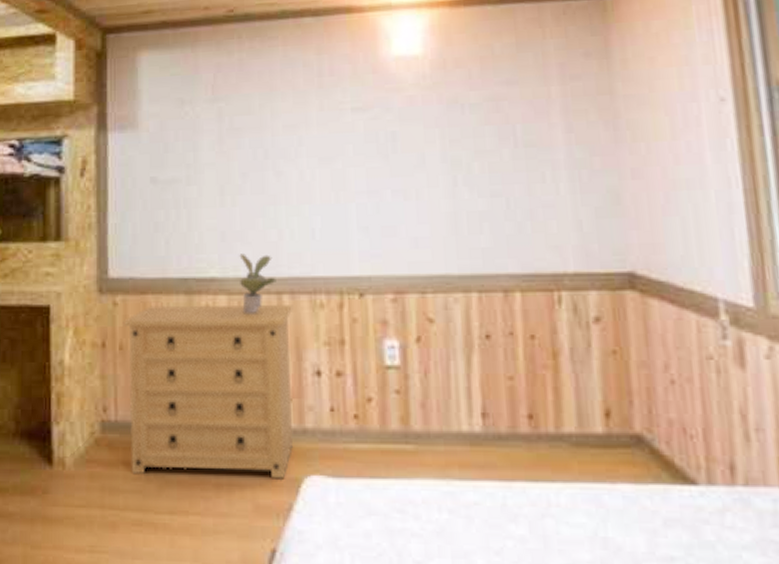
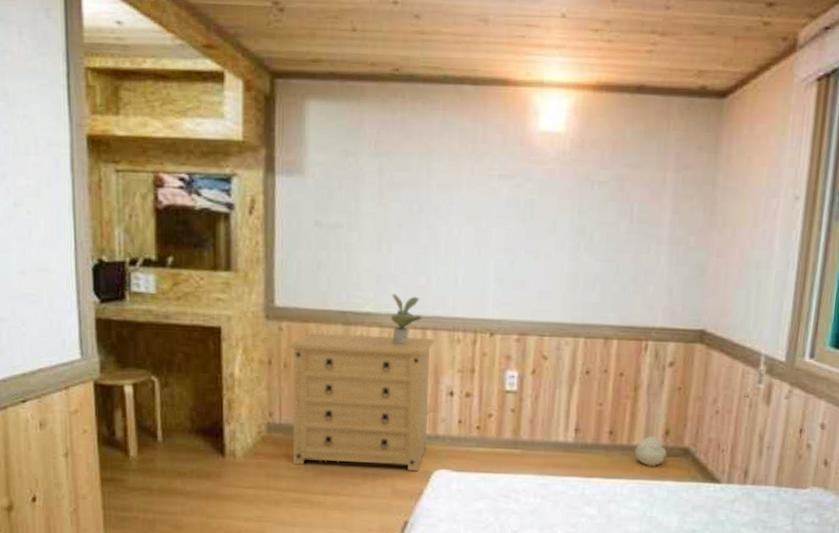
plush toy: none [567,415,614,462] -> present [634,433,669,466]

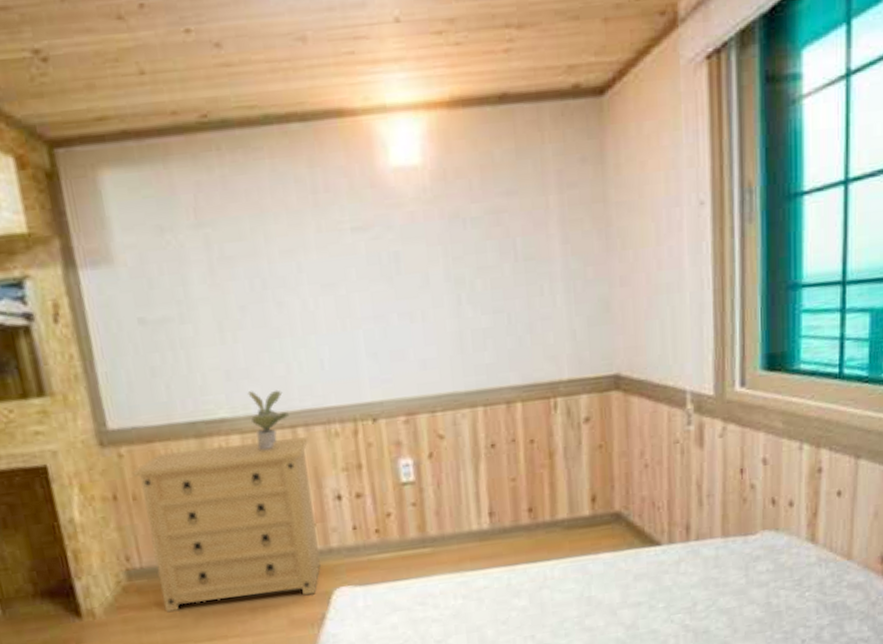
plush toy: present [634,433,669,466] -> none [560,500,598,541]

